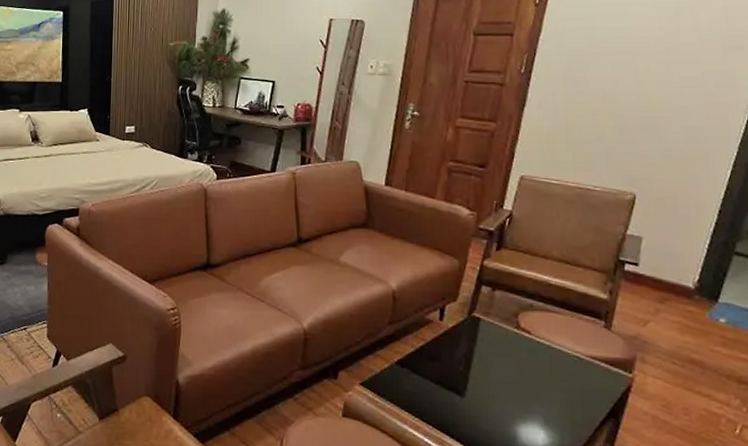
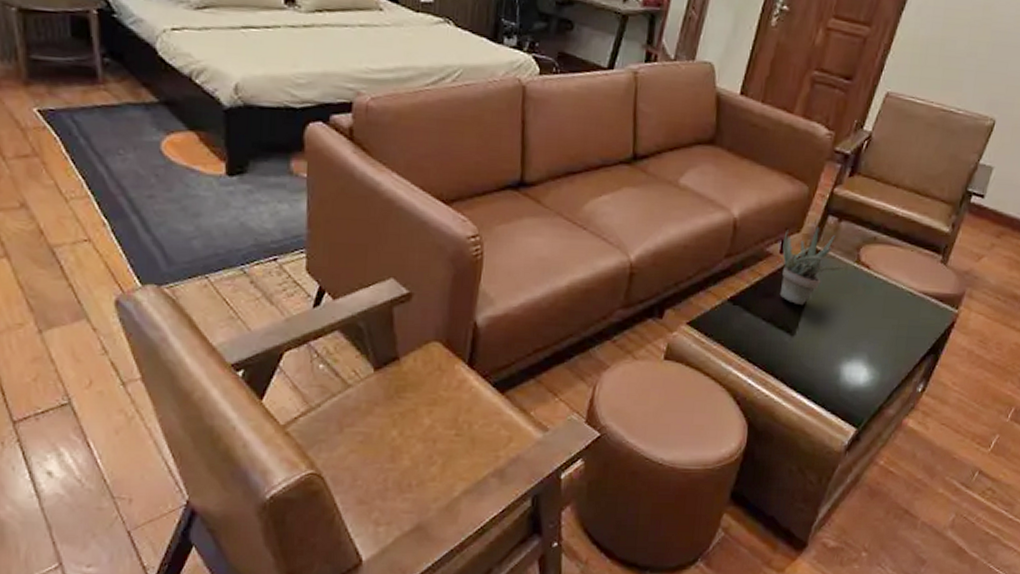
succulent plant: none [440,296,505,369] -> present [779,227,845,306]

